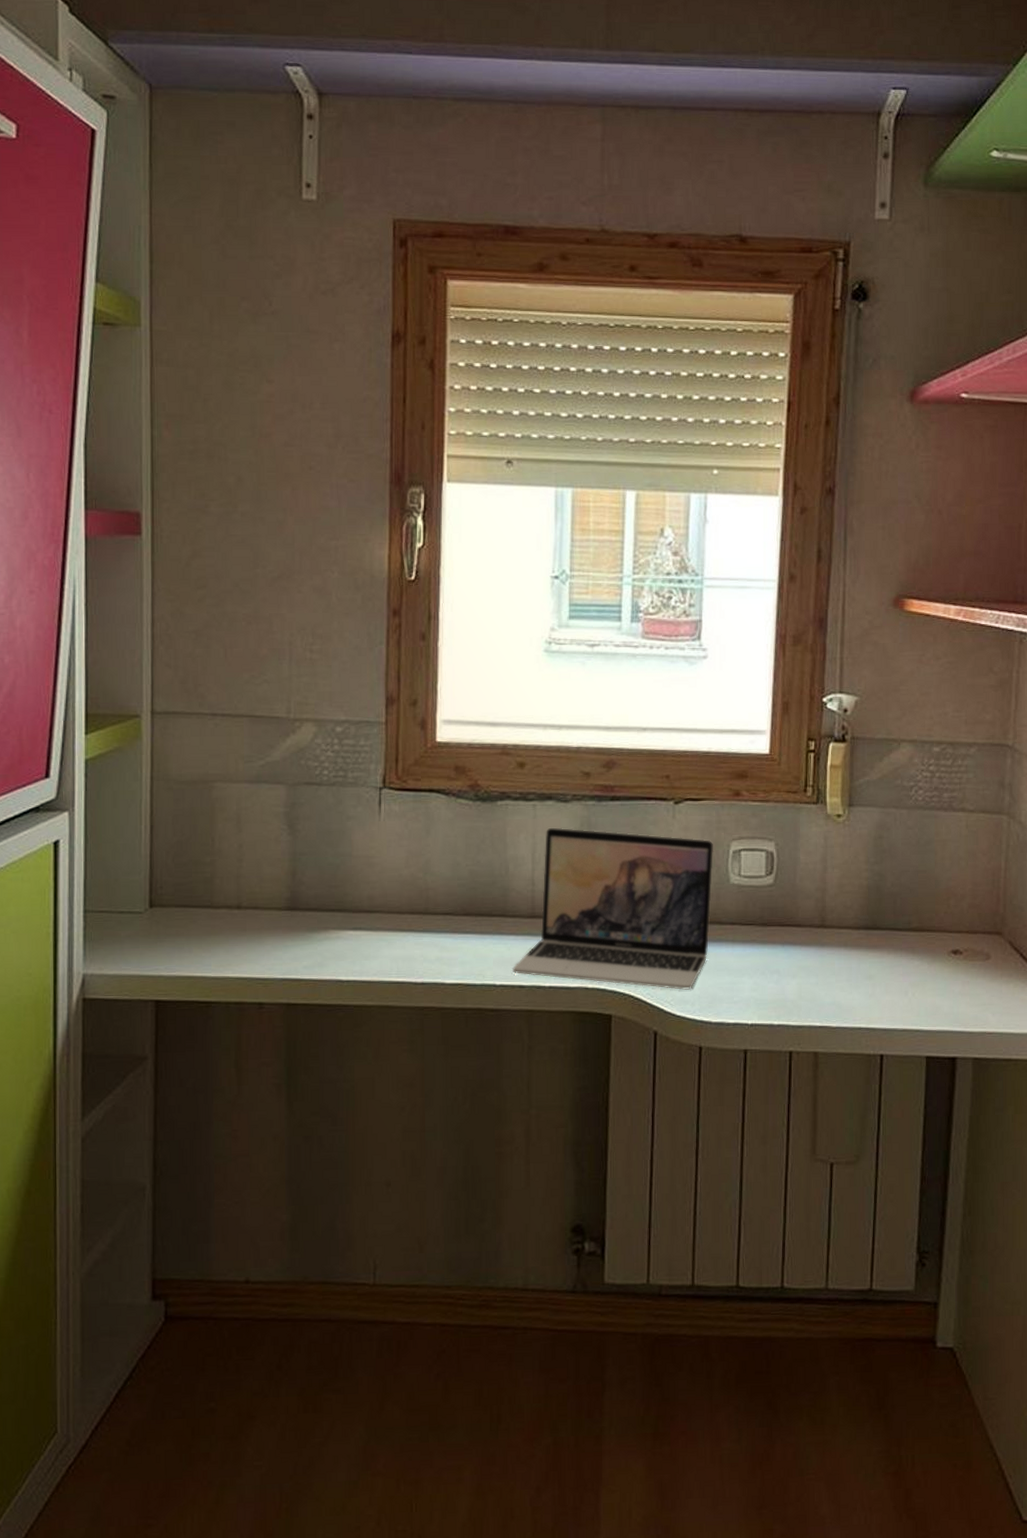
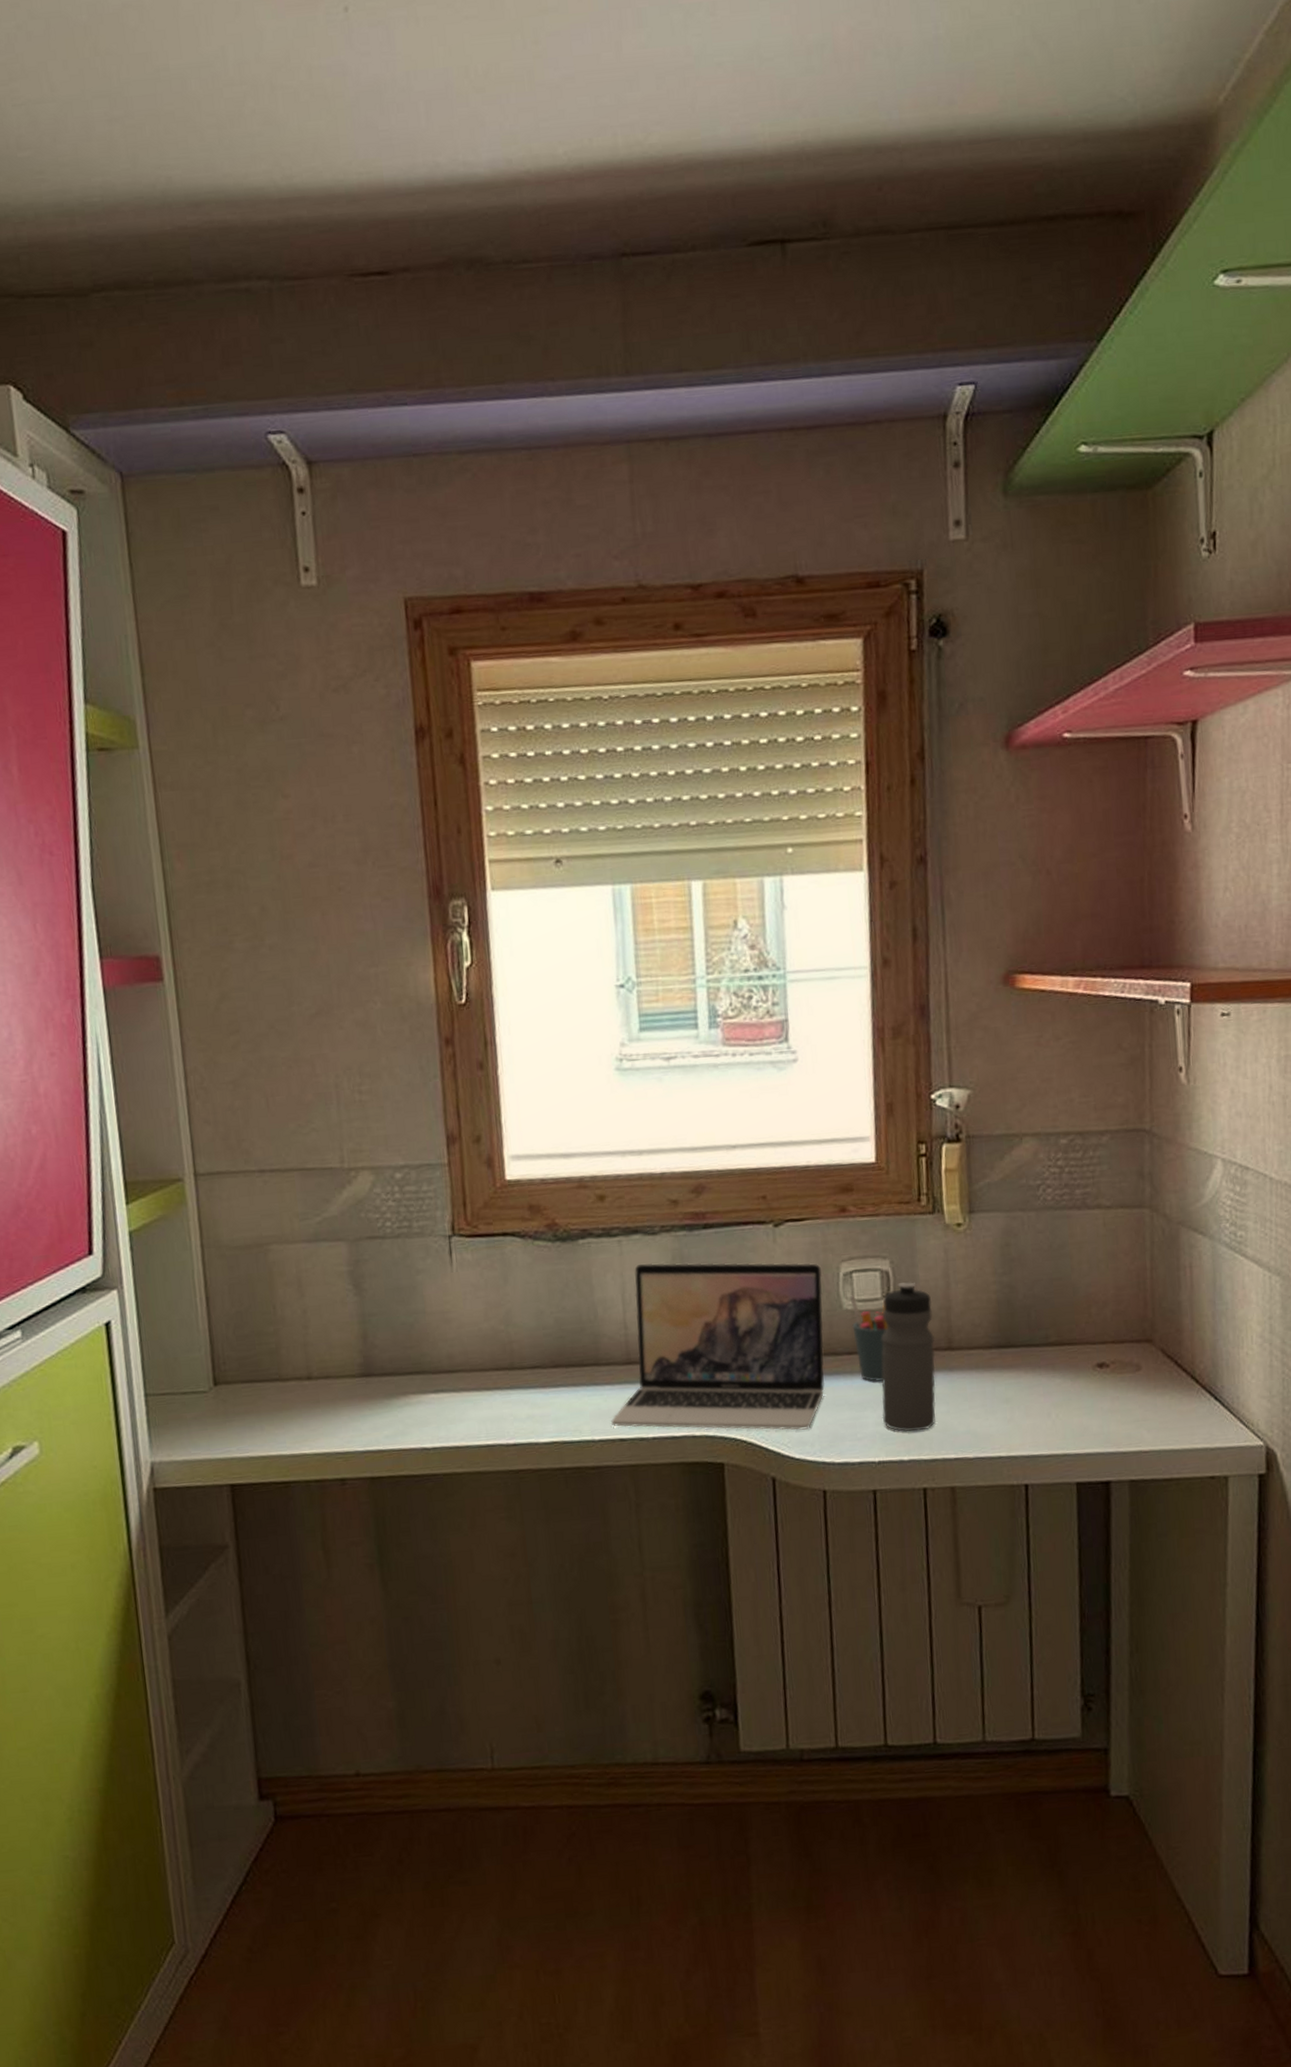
pen holder: none [737,871,769,951] -> present [850,1295,888,1381]
water bottle: none [757,864,810,999] -> present [881,1282,936,1432]

